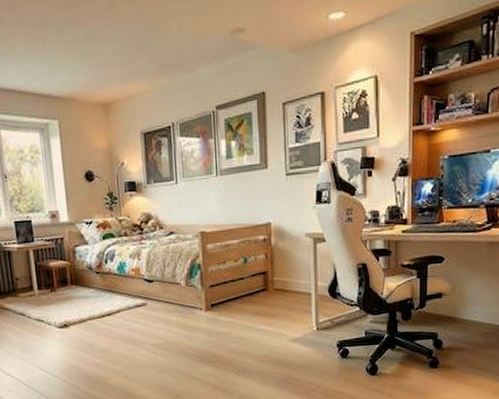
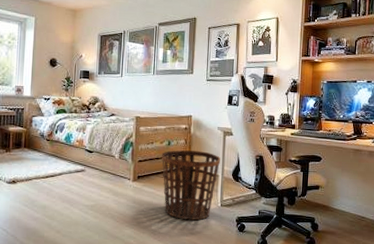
basket: none [237,266,312,350] -> present [161,150,220,221]

